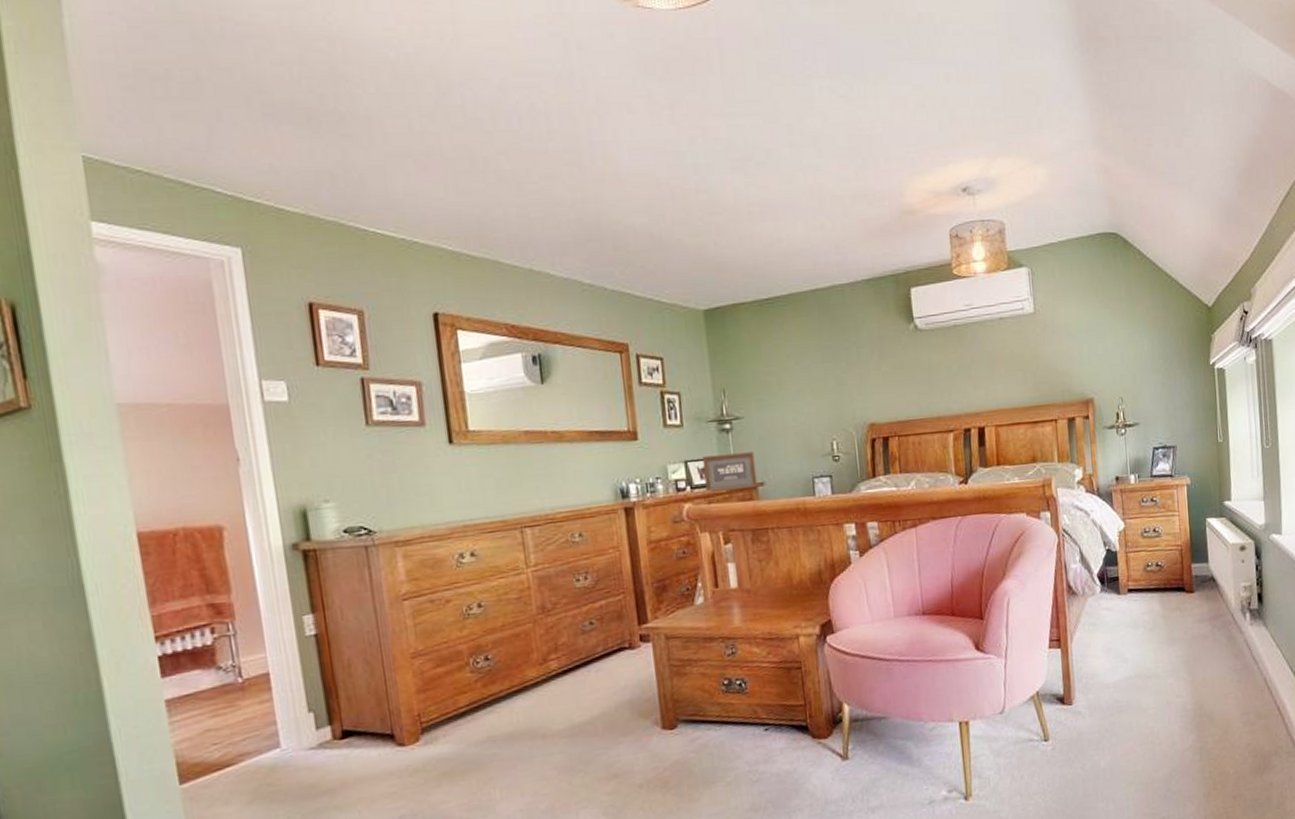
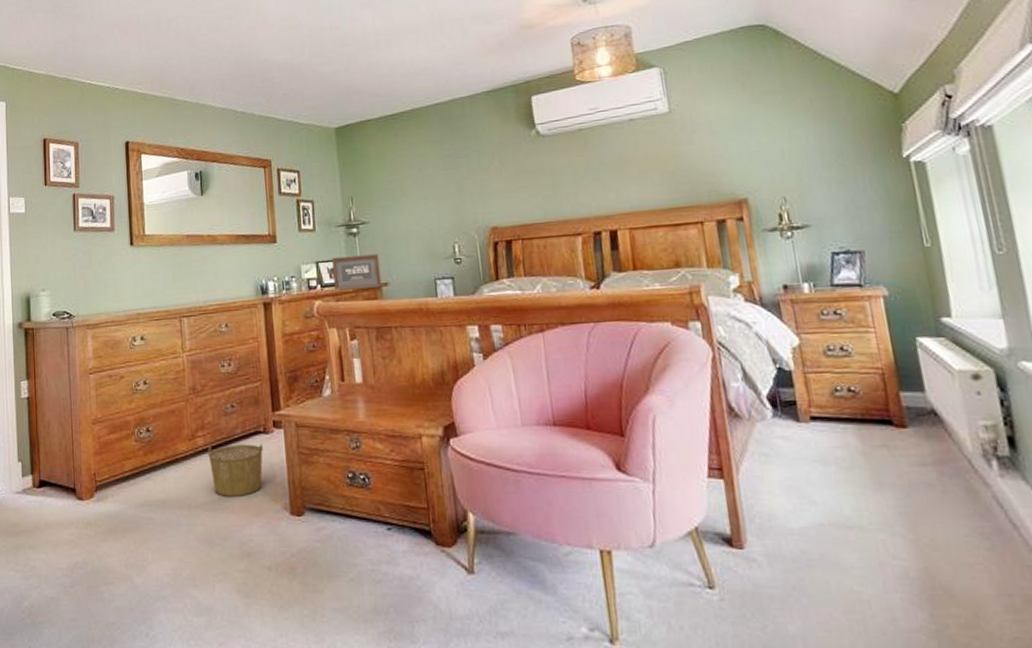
basket: none [563,660,630,721] -> present [208,443,263,497]

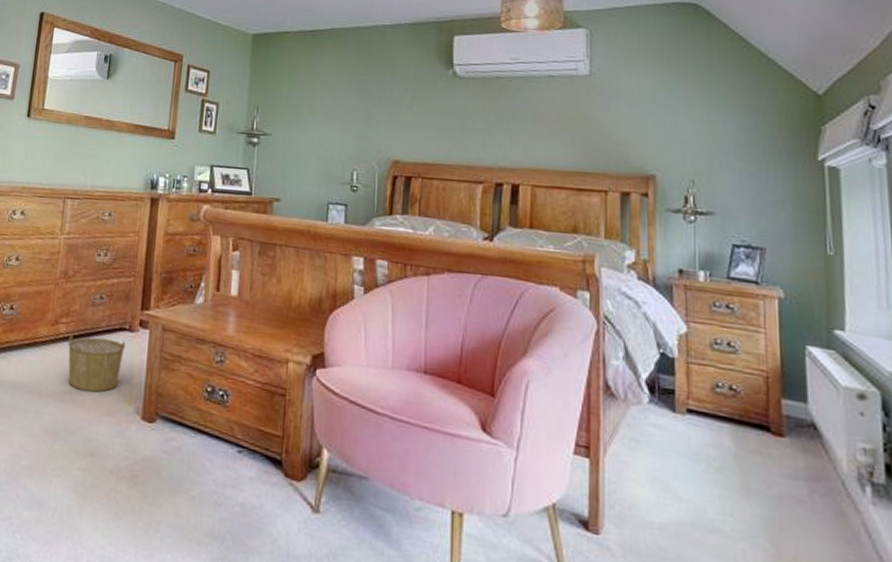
picture frame: present [332,254,382,292] -> none [225,164,275,203]

